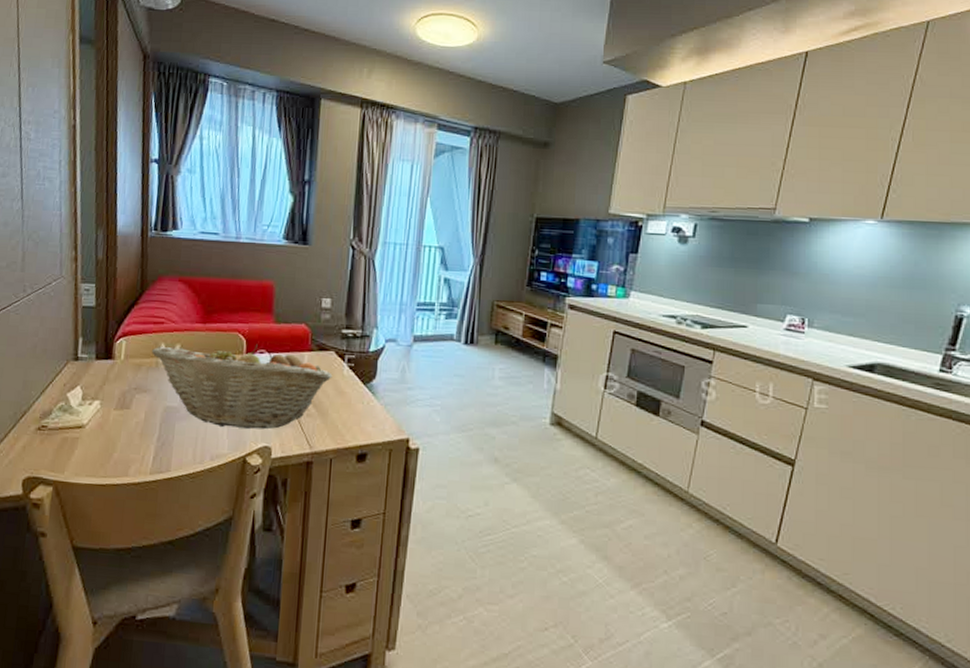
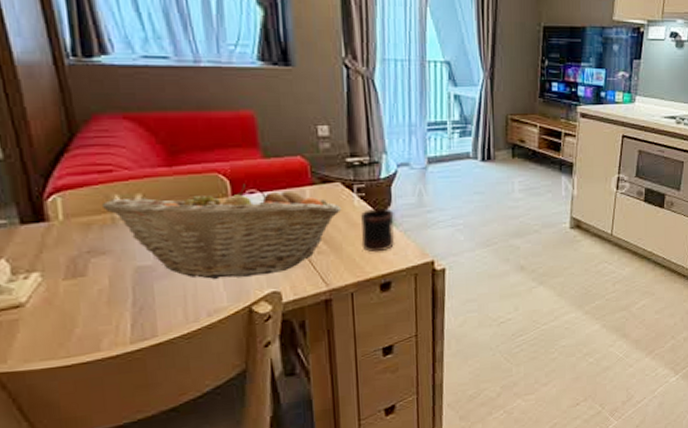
mug: none [345,380,378,422] -> present [360,208,395,253]

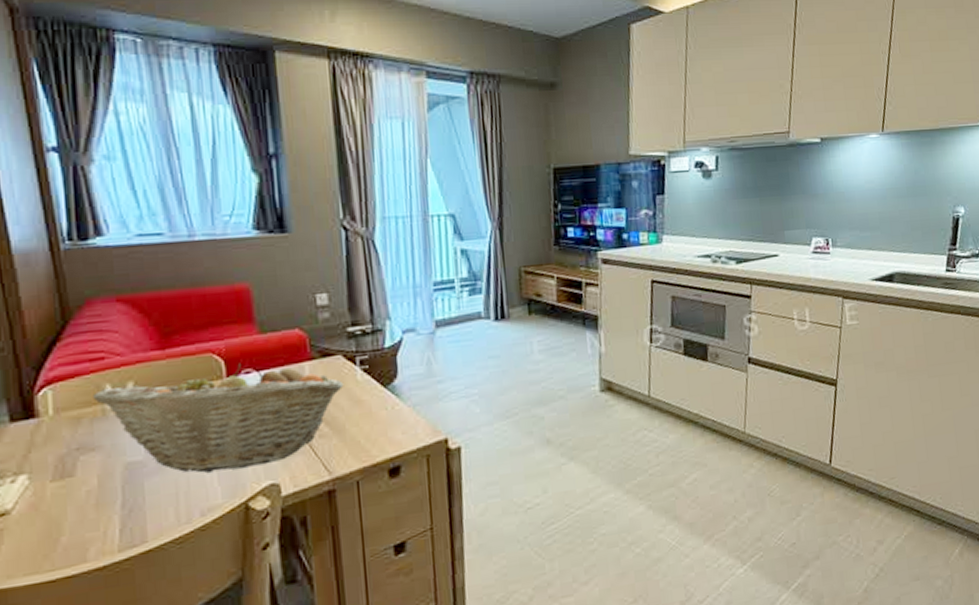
mug: present [360,208,395,253] -> none [364,381,404,433]

